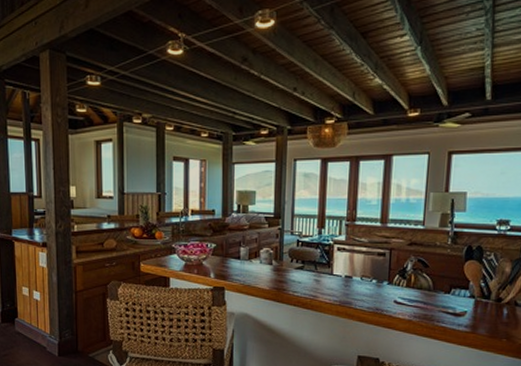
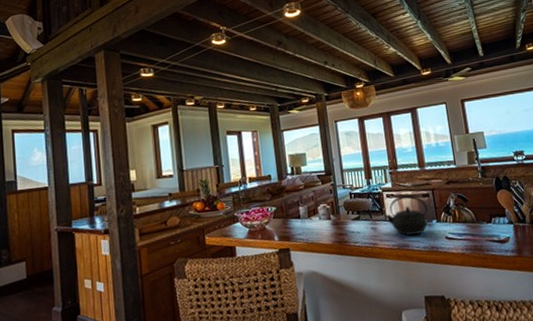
kettle: none [331,251,381,293] -> present [384,195,428,236]

